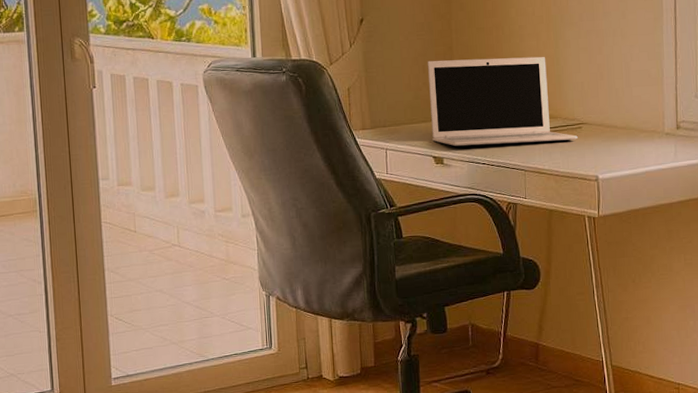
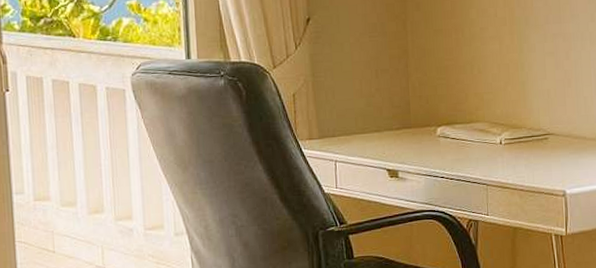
laptop: present [427,56,578,146] -> none [380,61,544,158]

